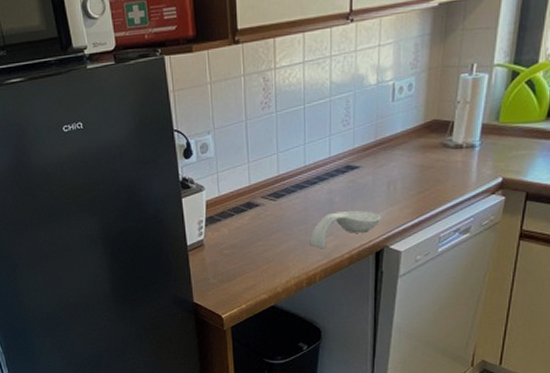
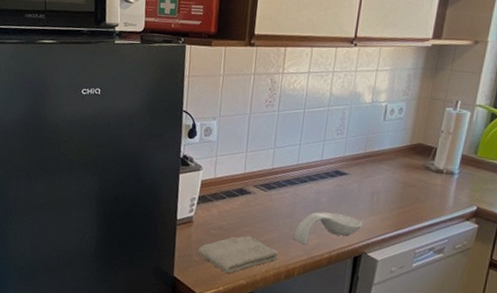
washcloth: none [214,249,296,291] -> present [197,235,278,274]

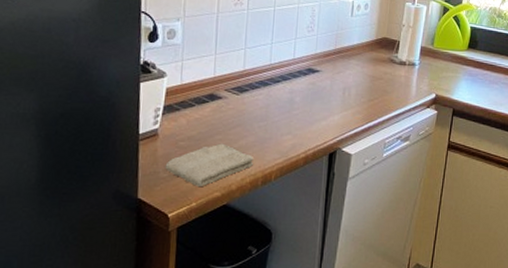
spoon rest: present [292,212,363,246] -> none [268,111,336,148]

